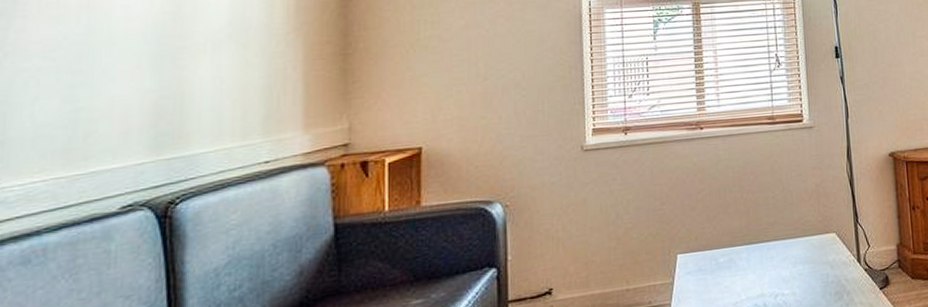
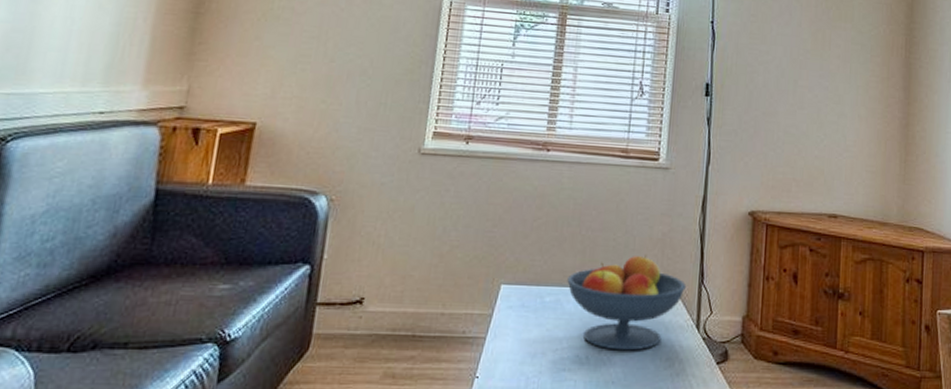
fruit bowl: none [737,205,843,294] -> present [567,254,686,351]

